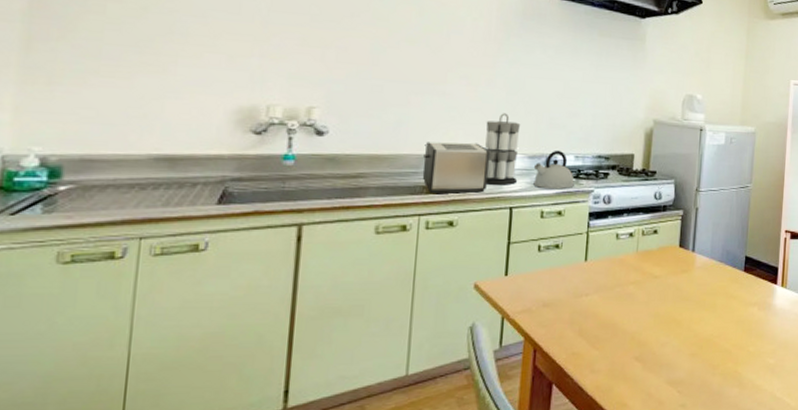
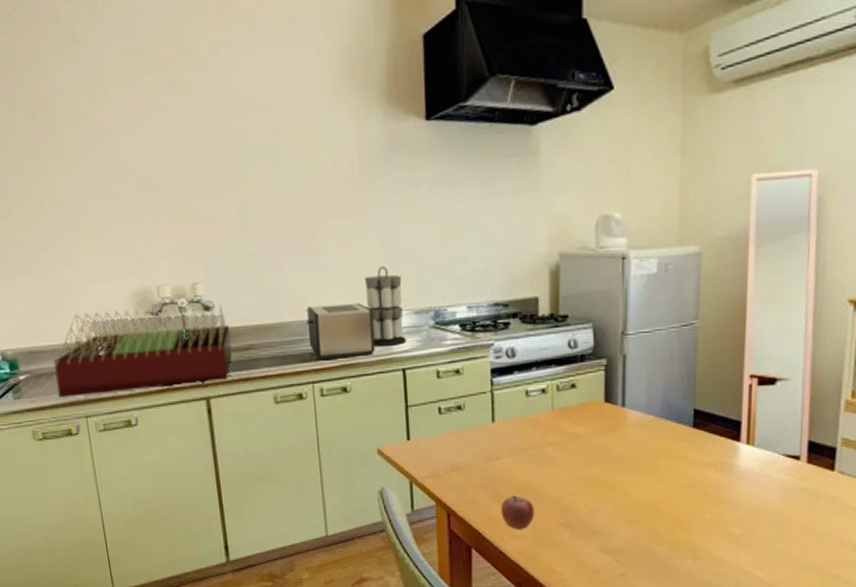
dish rack: none [109,122,341,215] -> present [53,303,232,397]
kettle: present [533,150,574,190] -> none [422,301,470,347]
fruit: none [584,331,614,364] -> present [501,495,535,529]

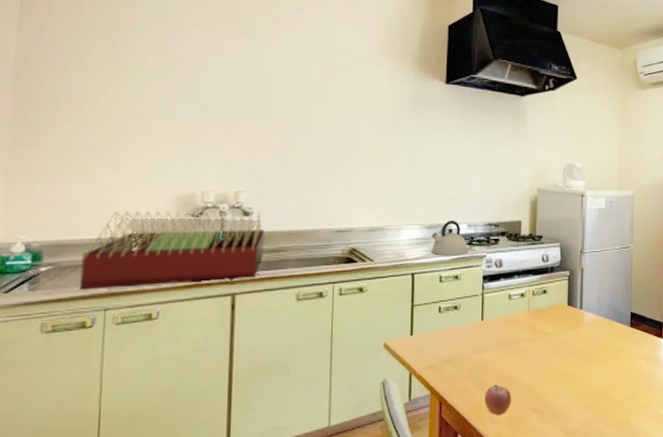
toaster: present [307,302,375,361] -> none [334,216,391,264]
spice rack: present [364,266,406,346] -> none [387,189,418,254]
kettle: none [422,301,470,347] -> present [431,220,468,256]

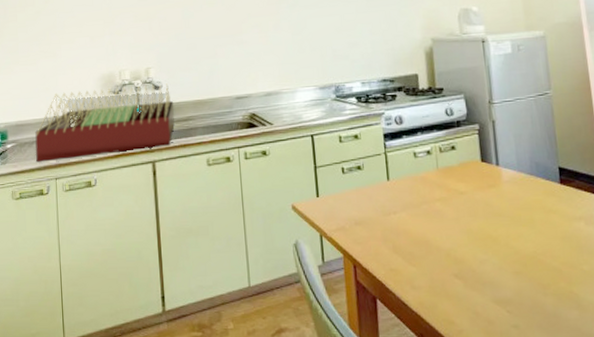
kettle: present [431,220,468,256] -> none [325,78,365,116]
fruit: present [485,384,512,415] -> none [400,247,431,280]

